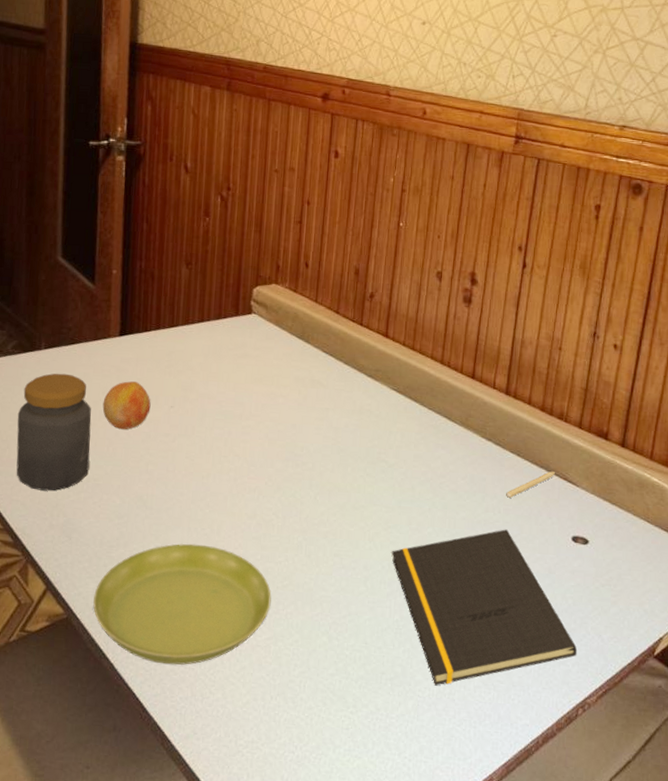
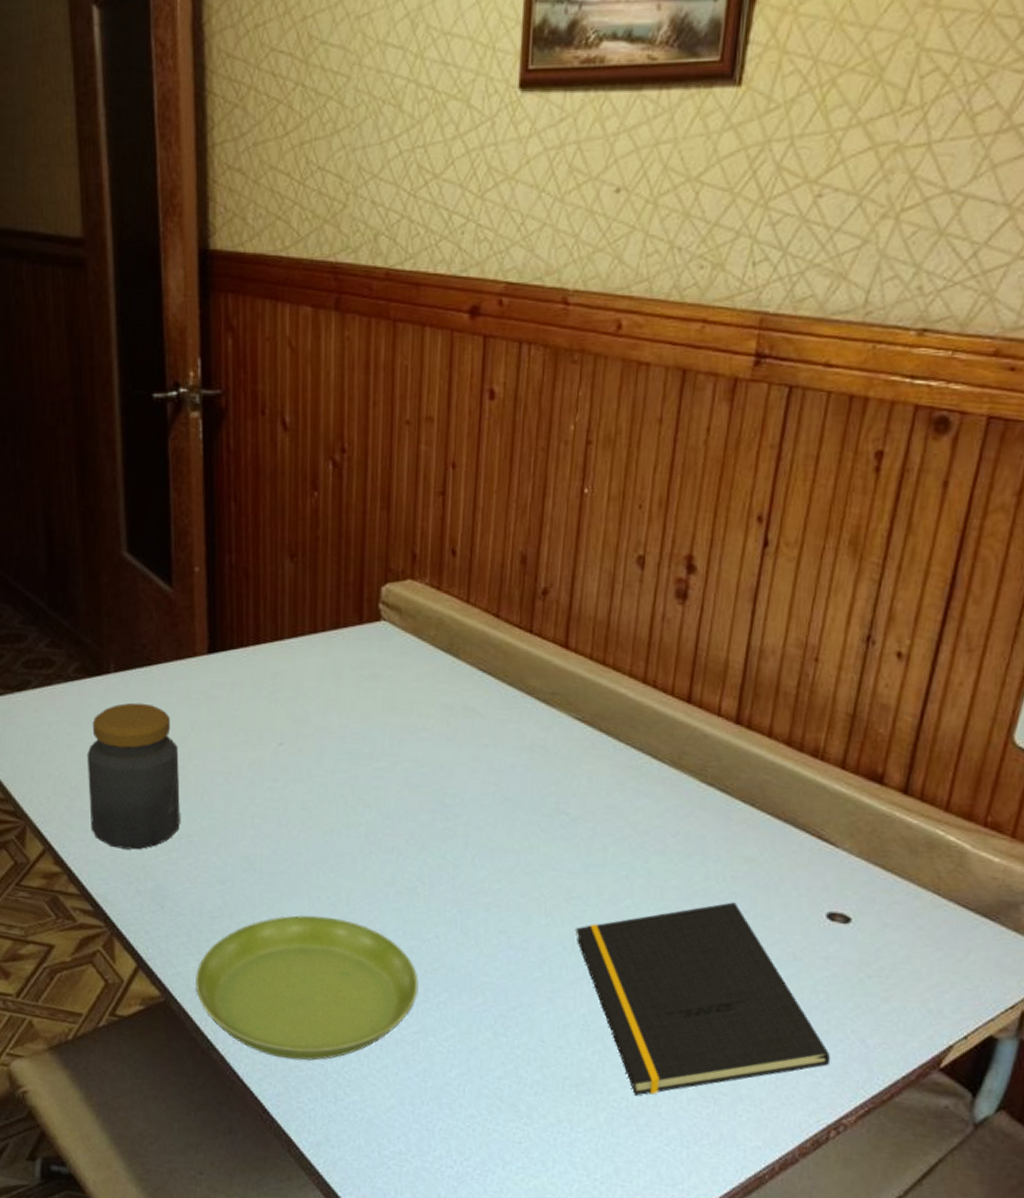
fruit: present [102,381,151,430] -> none [192,712,253,774]
pencil: present [506,471,556,498] -> none [734,827,806,862]

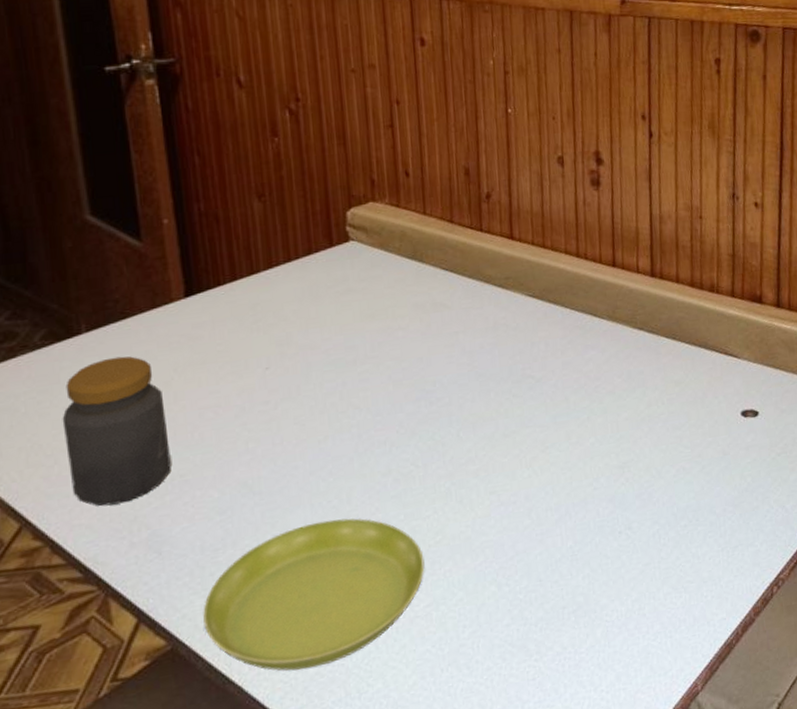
notepad: present [576,902,831,1096] -> none [553,420,764,605]

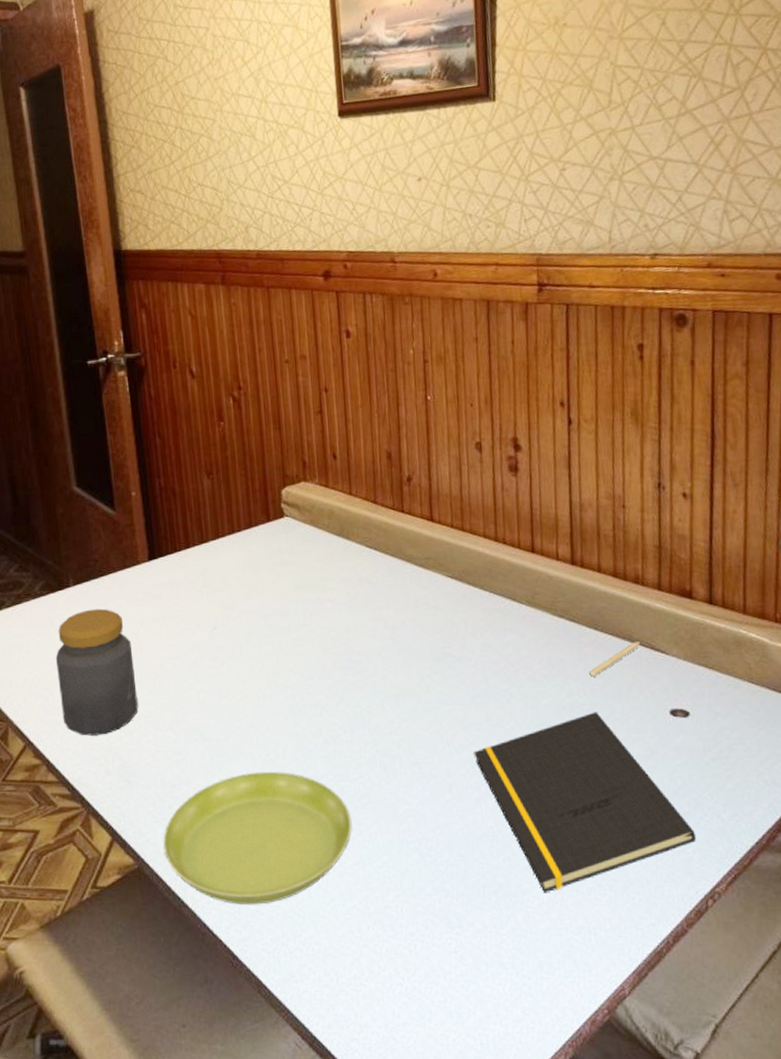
notepad: none [553,420,764,605] -> present [474,712,697,893]
pencil: none [667,348,715,386] -> present [589,642,641,677]

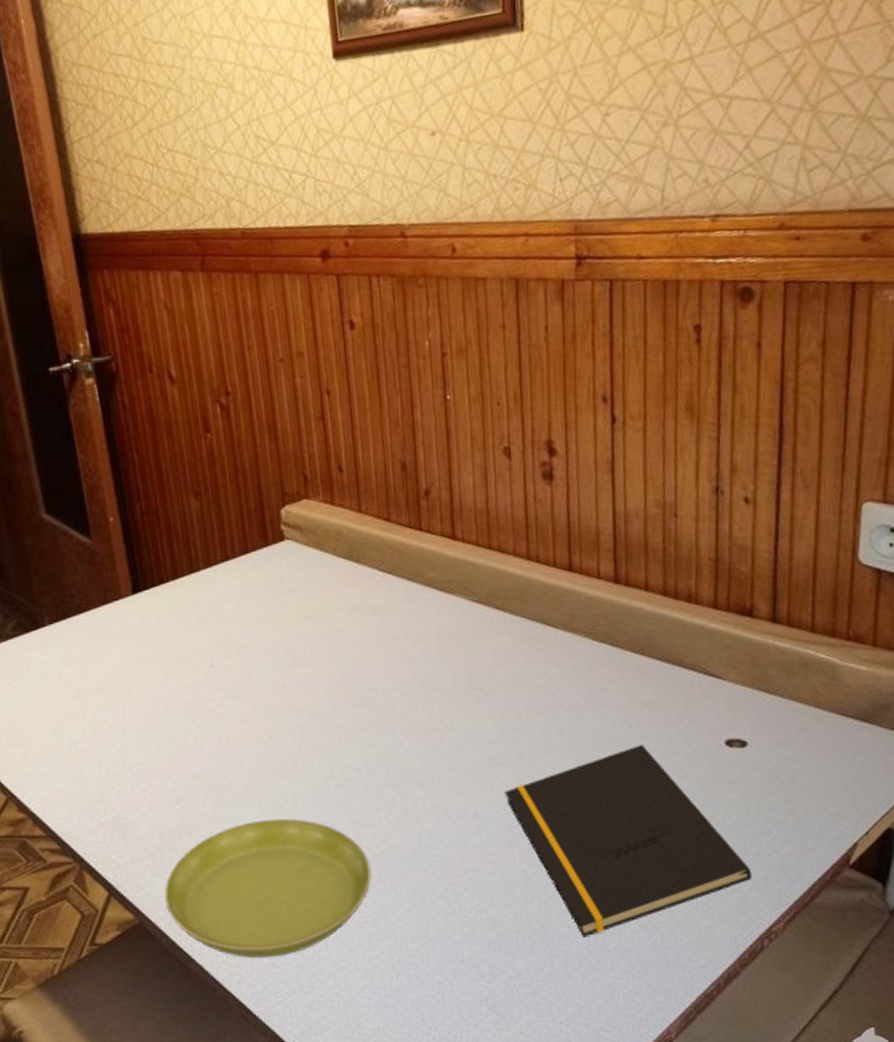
jar: present [55,608,138,736] -> none [34,648,130,787]
pencil: present [589,642,641,677] -> none [634,666,693,707]

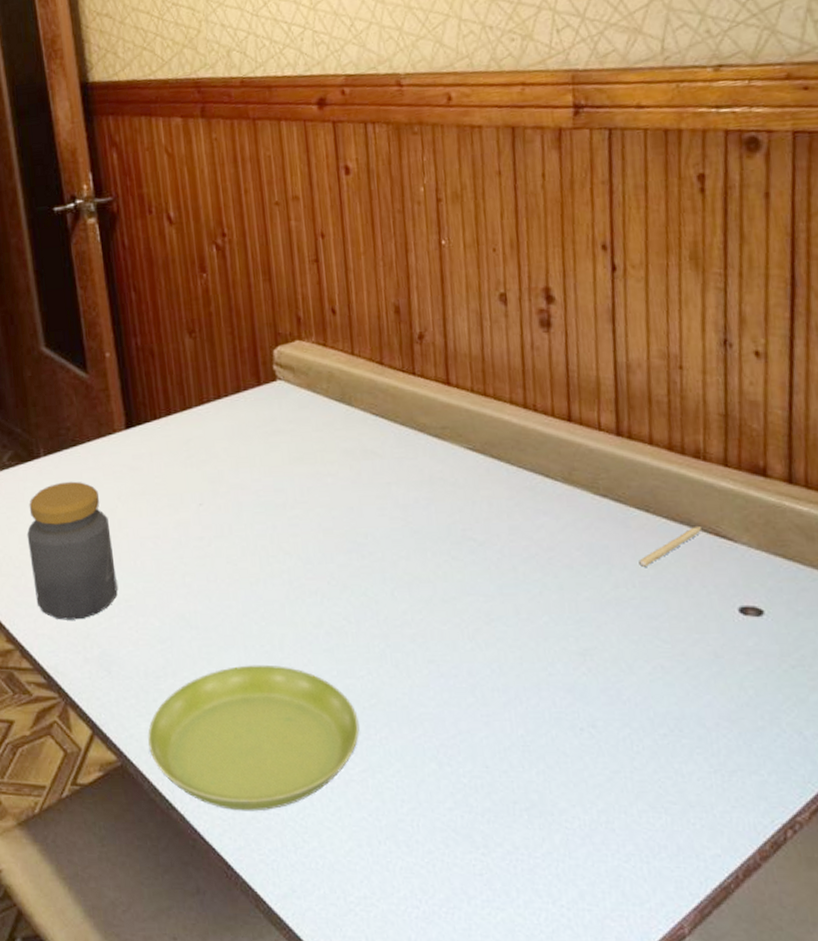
jar: none [34,648,130,787] -> present [26,481,118,620]
notepad: present [504,744,753,938] -> none [500,607,773,814]
pencil: none [634,666,693,707] -> present [639,527,703,567]

